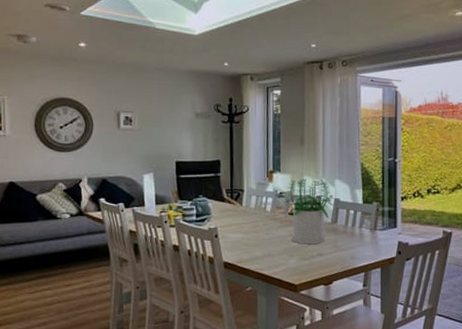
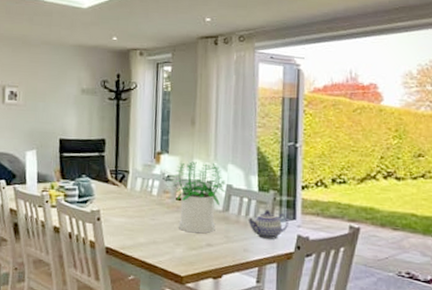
teapot: none [354,220,390,246] -> present [248,209,288,240]

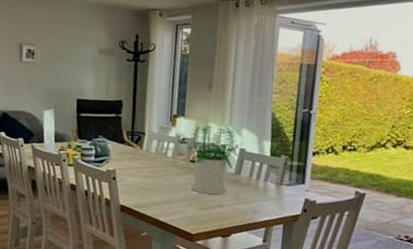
teapot: present [248,209,288,240] -> none [258,174,297,202]

